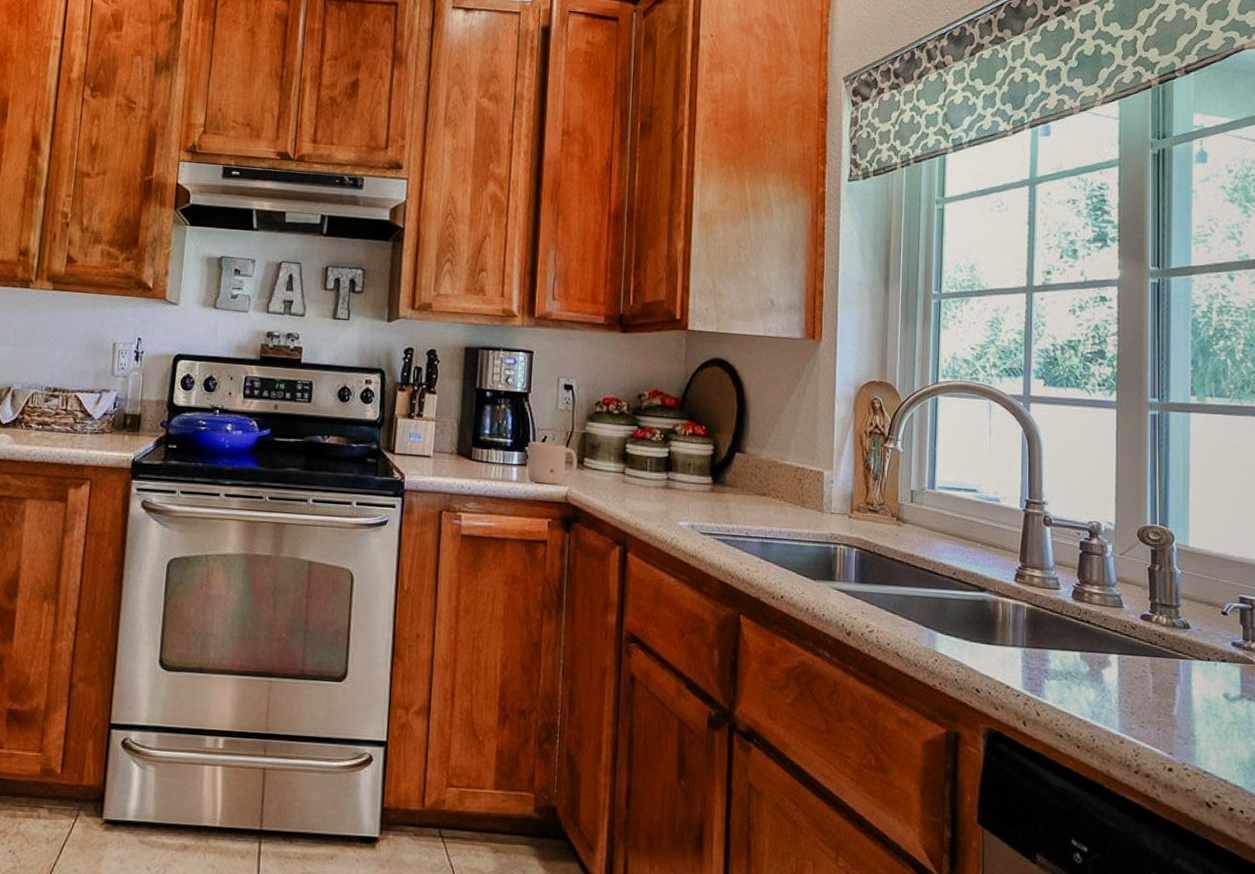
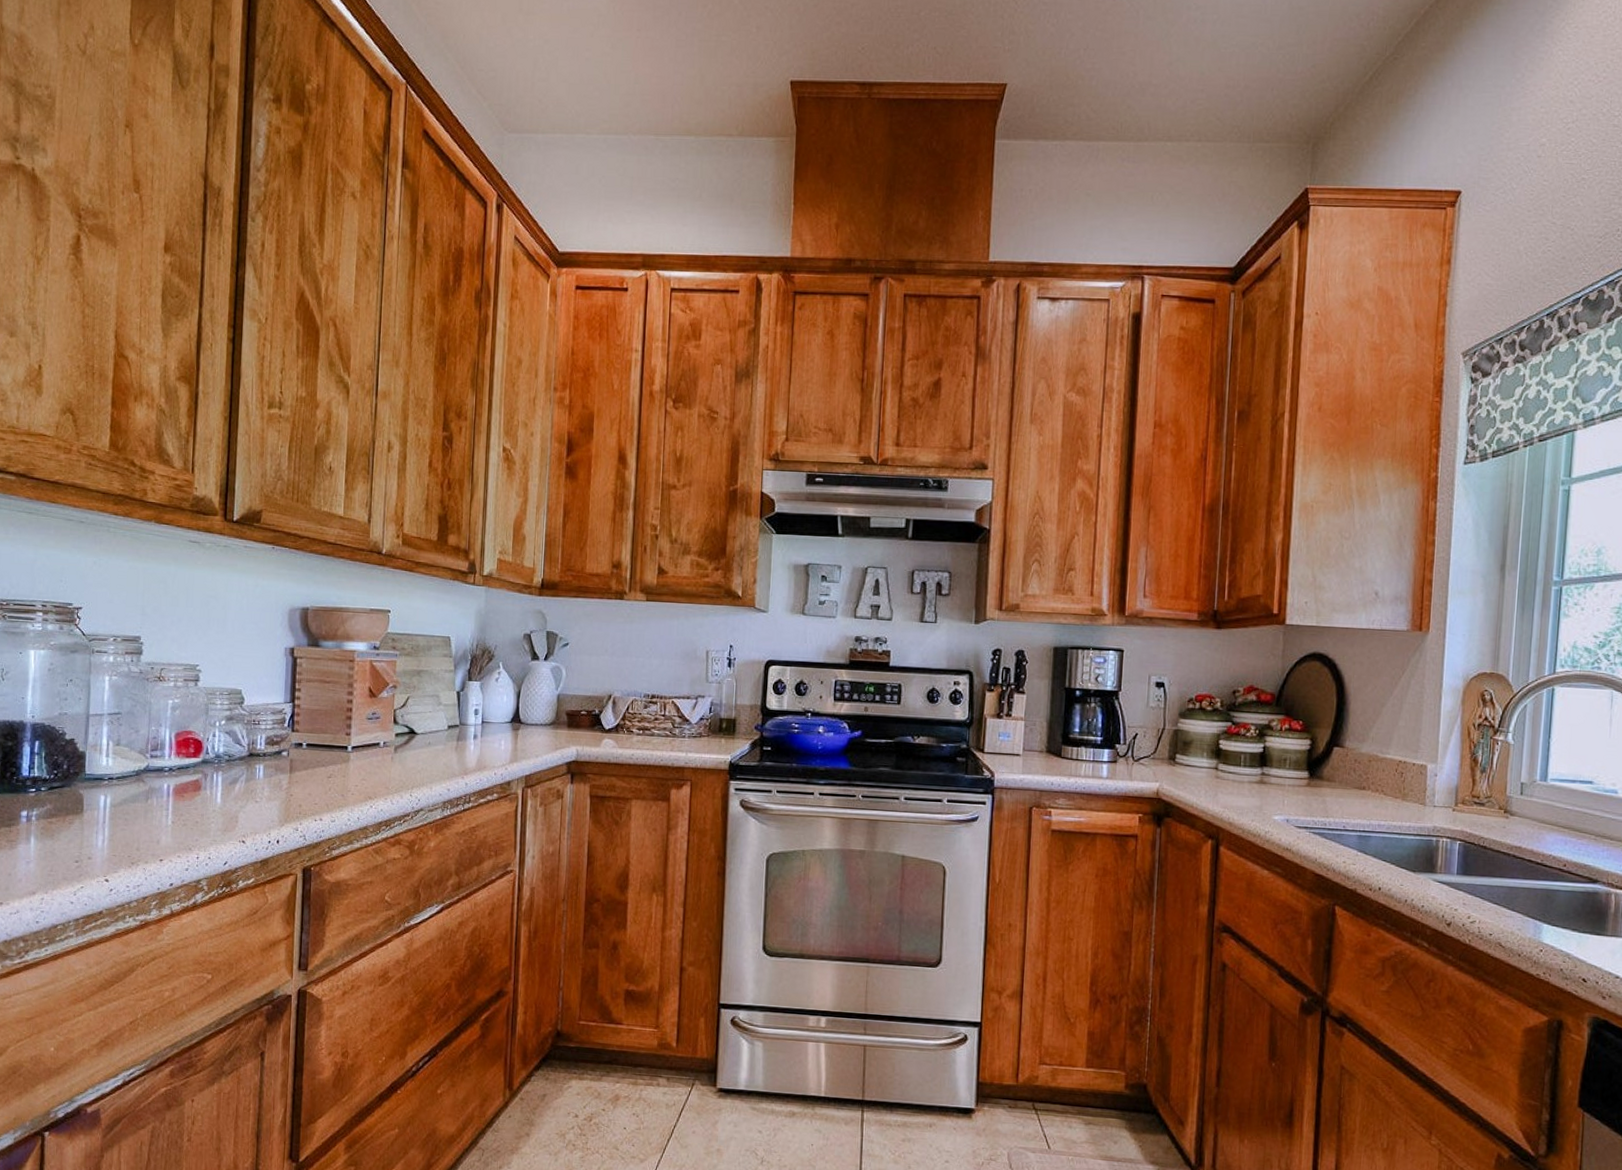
mug: present [527,441,578,485] -> none [1118,739,1170,781]

